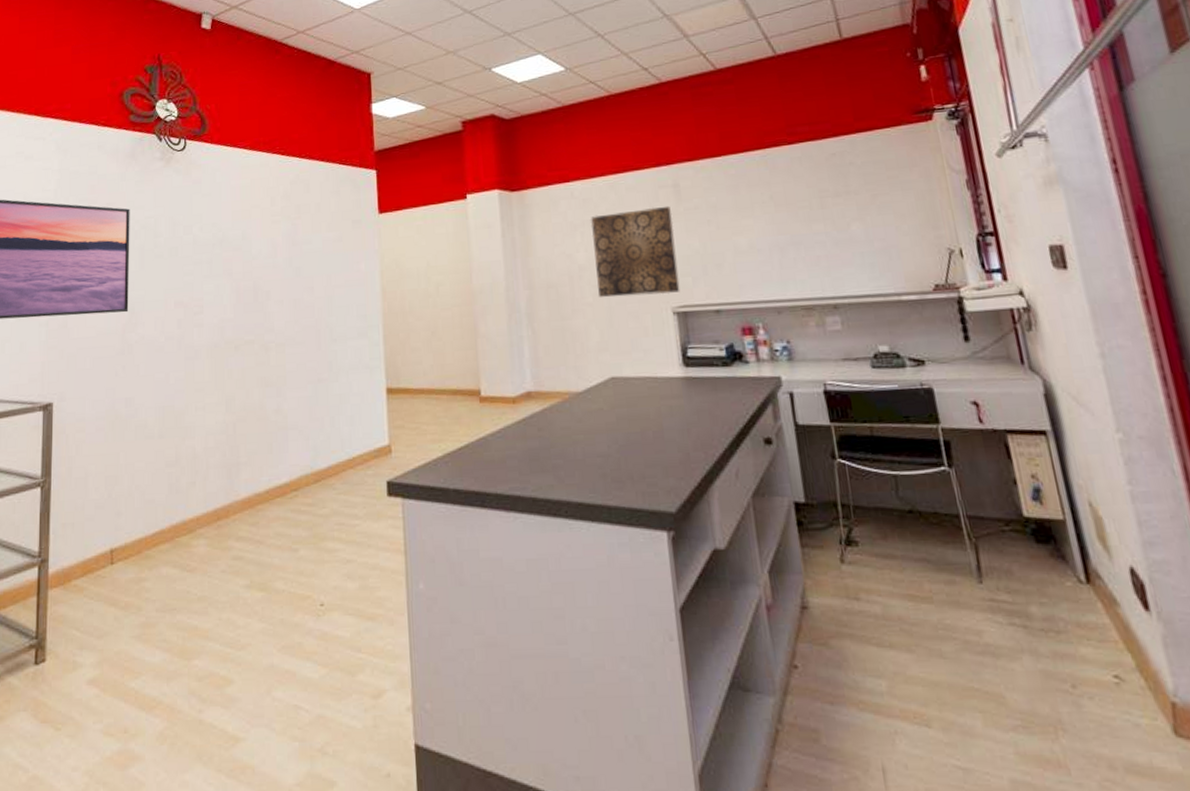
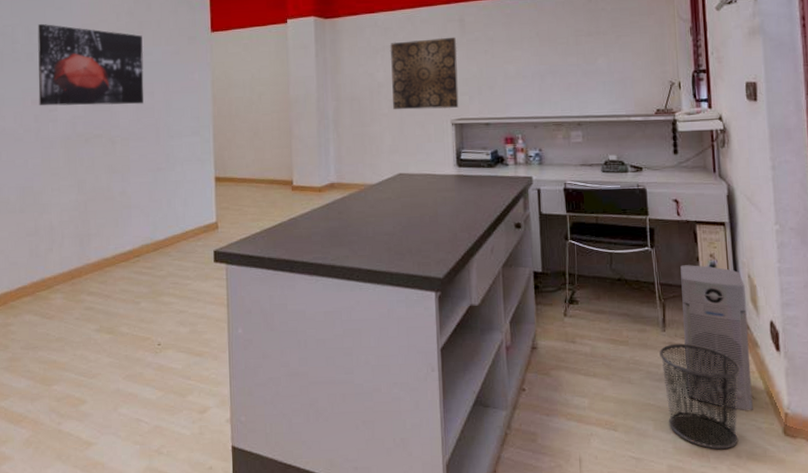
wall art: none [182,213,302,309] -> present [37,23,144,106]
waste bin: none [978,600,1109,757] -> present [659,343,740,450]
air purifier: none [992,489,1124,700] -> present [680,265,753,411]

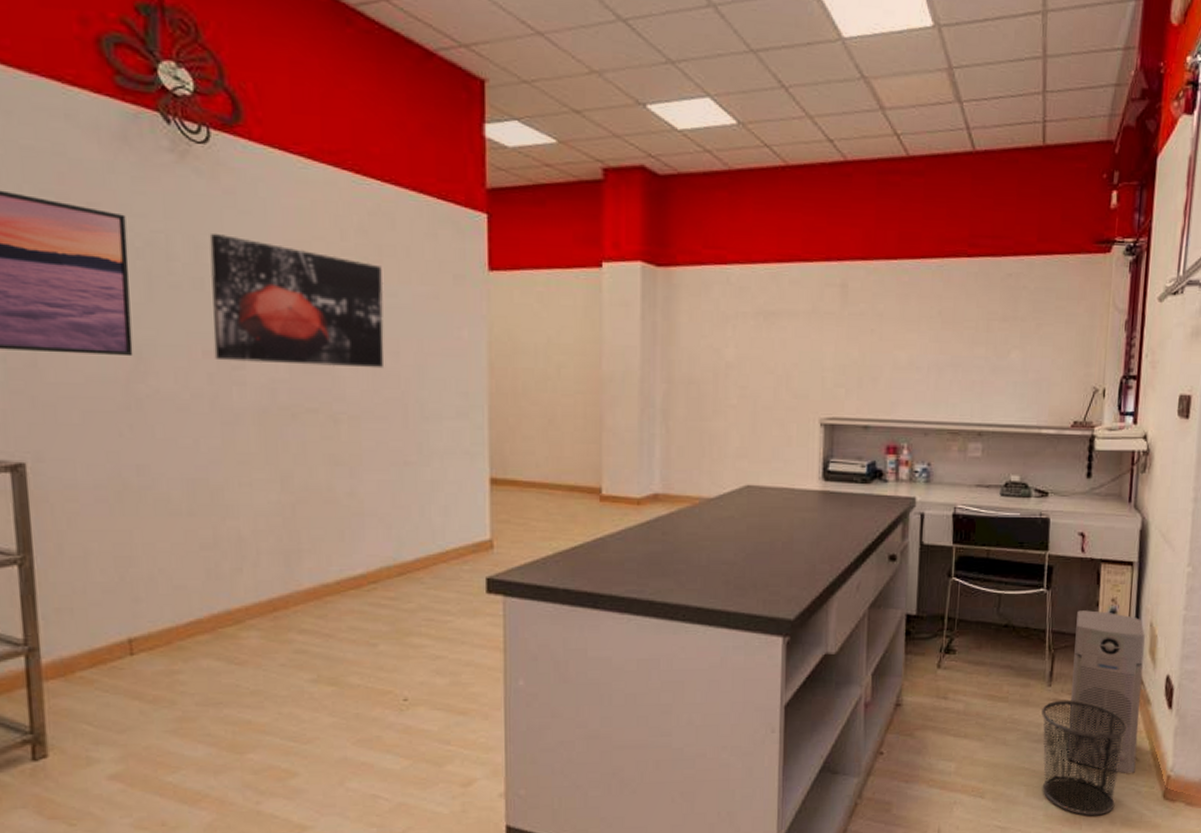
wall art: present [389,37,459,110] -> none [744,306,836,404]

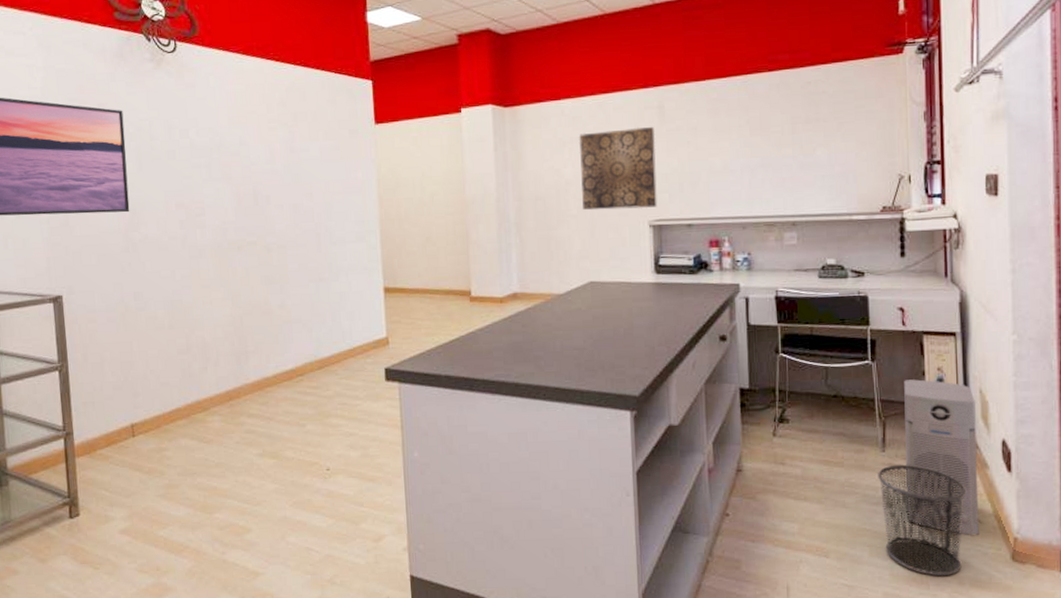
wall art: present [209,233,384,369] -> none [178,116,302,211]
wall art: none [744,306,836,404] -> present [578,126,657,210]

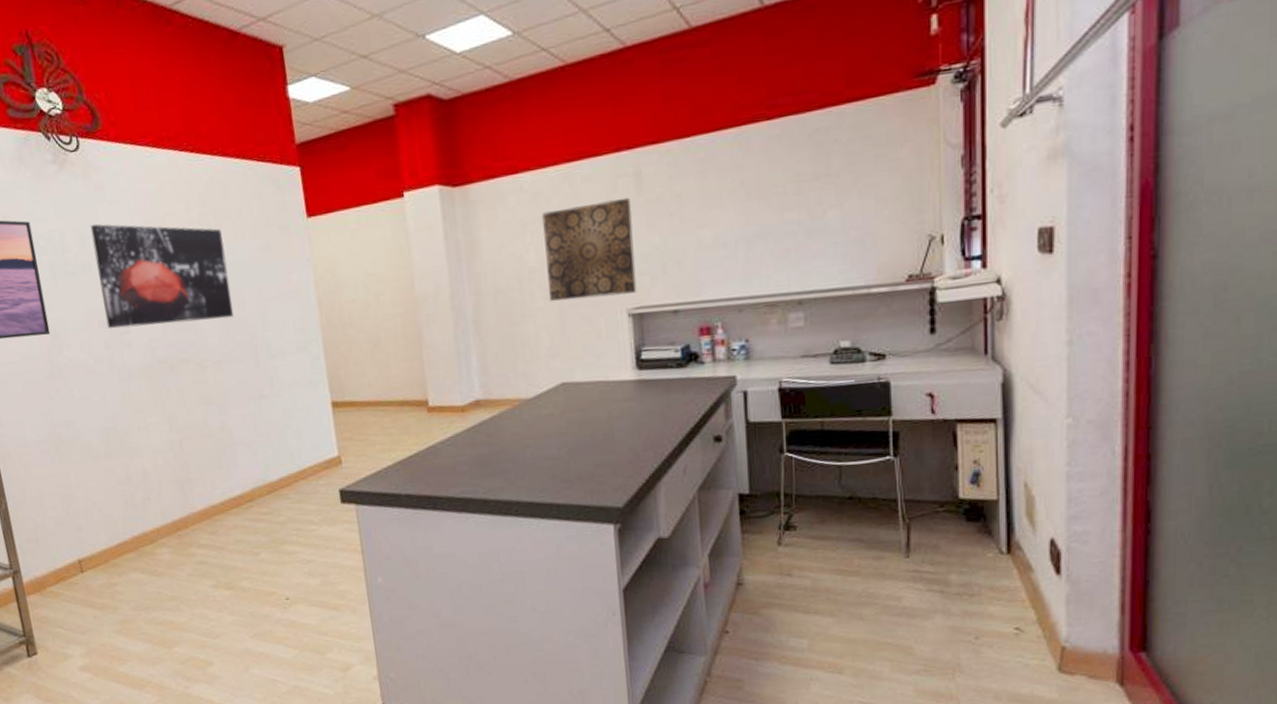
wall art: none [178,116,302,211] -> present [90,224,234,329]
waste bin: present [878,464,967,577] -> none [901,570,1006,691]
air purifier: present [904,379,979,536] -> none [933,474,1020,647]

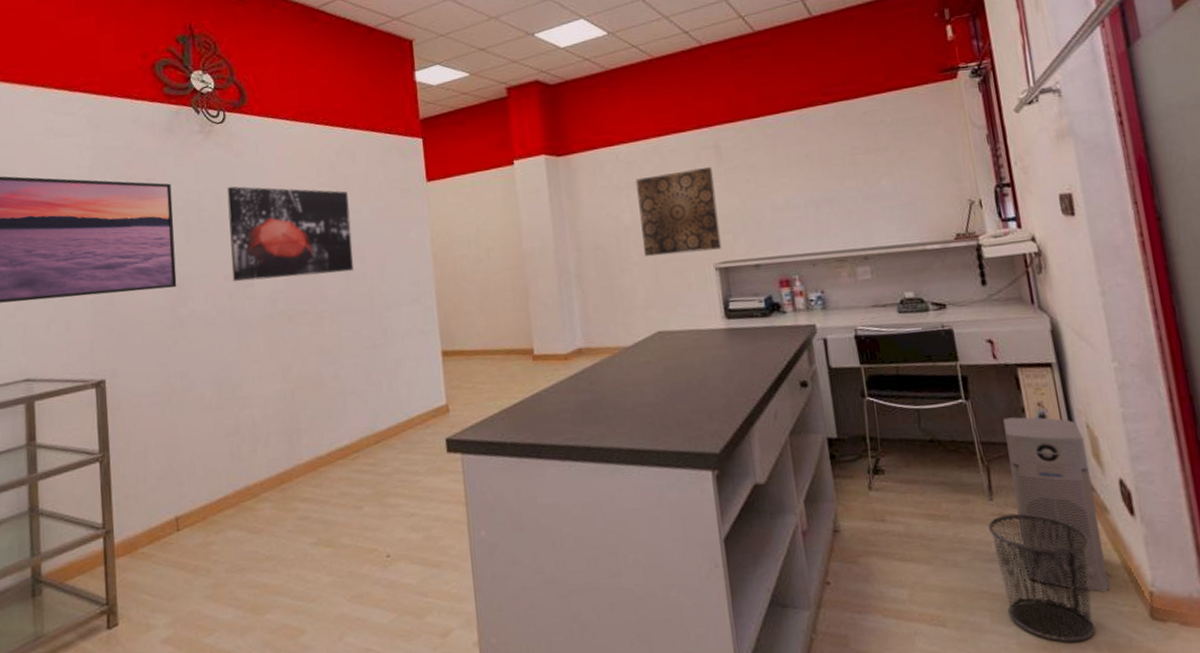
waste bin: none [901,570,1006,691] -> present [988,513,1096,643]
air purifier: none [933,474,1020,647] -> present [1003,417,1110,593]

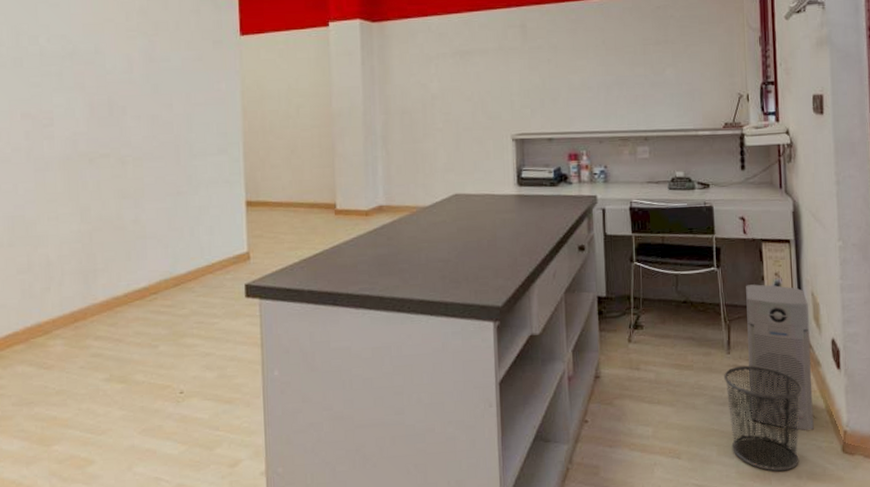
wall art: present [227,186,354,282] -> none [27,22,161,121]
wall art: present [635,166,722,256] -> none [444,44,520,124]

